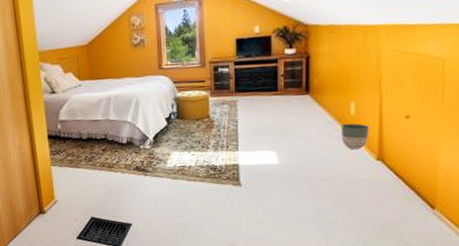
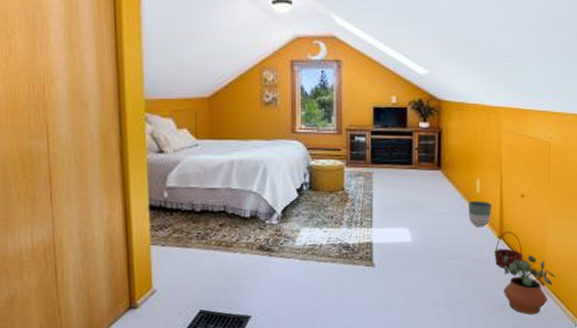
basket: none [371,153,408,191] -> present [493,231,524,269]
potted plant: none [382,177,450,237] -> present [503,255,555,315]

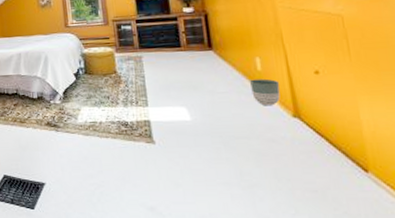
basket: present [493,231,524,269] -> none [290,110,332,151]
potted plant: present [503,255,555,315] -> none [304,136,383,205]

